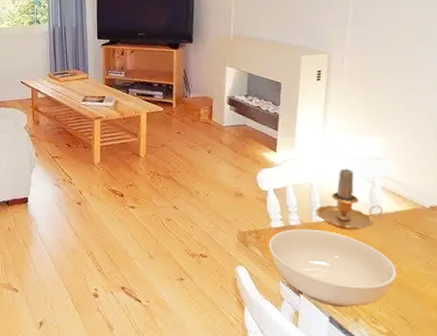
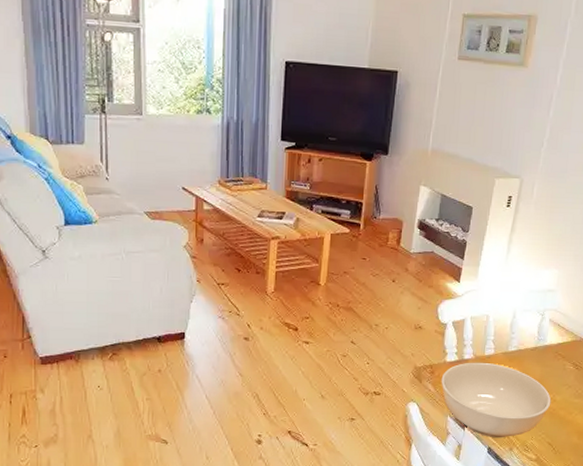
candlestick: present [316,167,383,230] -> none [489,299,548,363]

